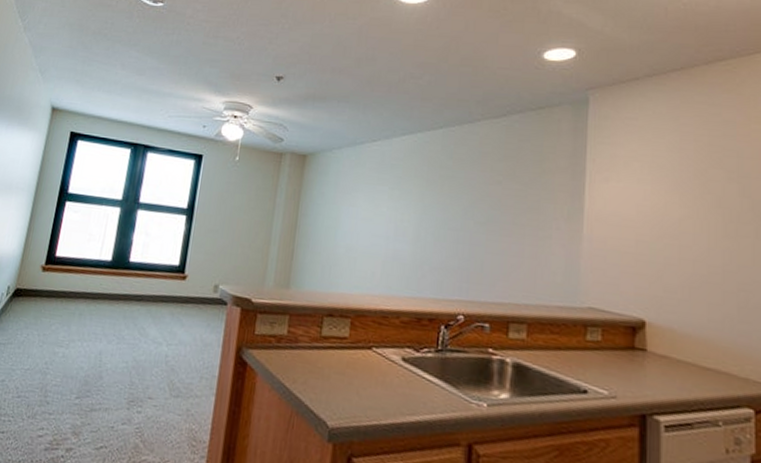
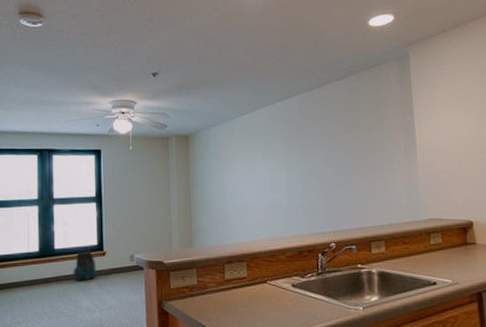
vacuum cleaner: none [145,266,173,306] -> present [73,247,97,281]

